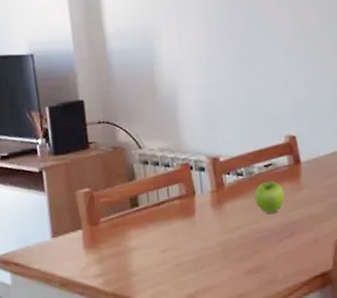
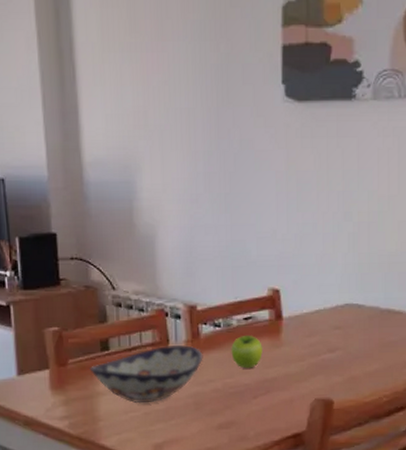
decorative bowl: none [121,195,229,256] -> present [89,345,203,404]

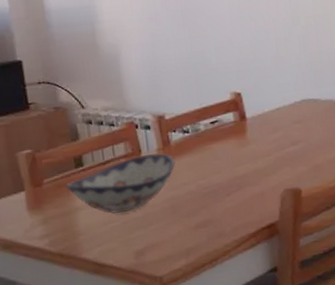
fruit: present [231,334,263,369] -> none [201,137,231,169]

